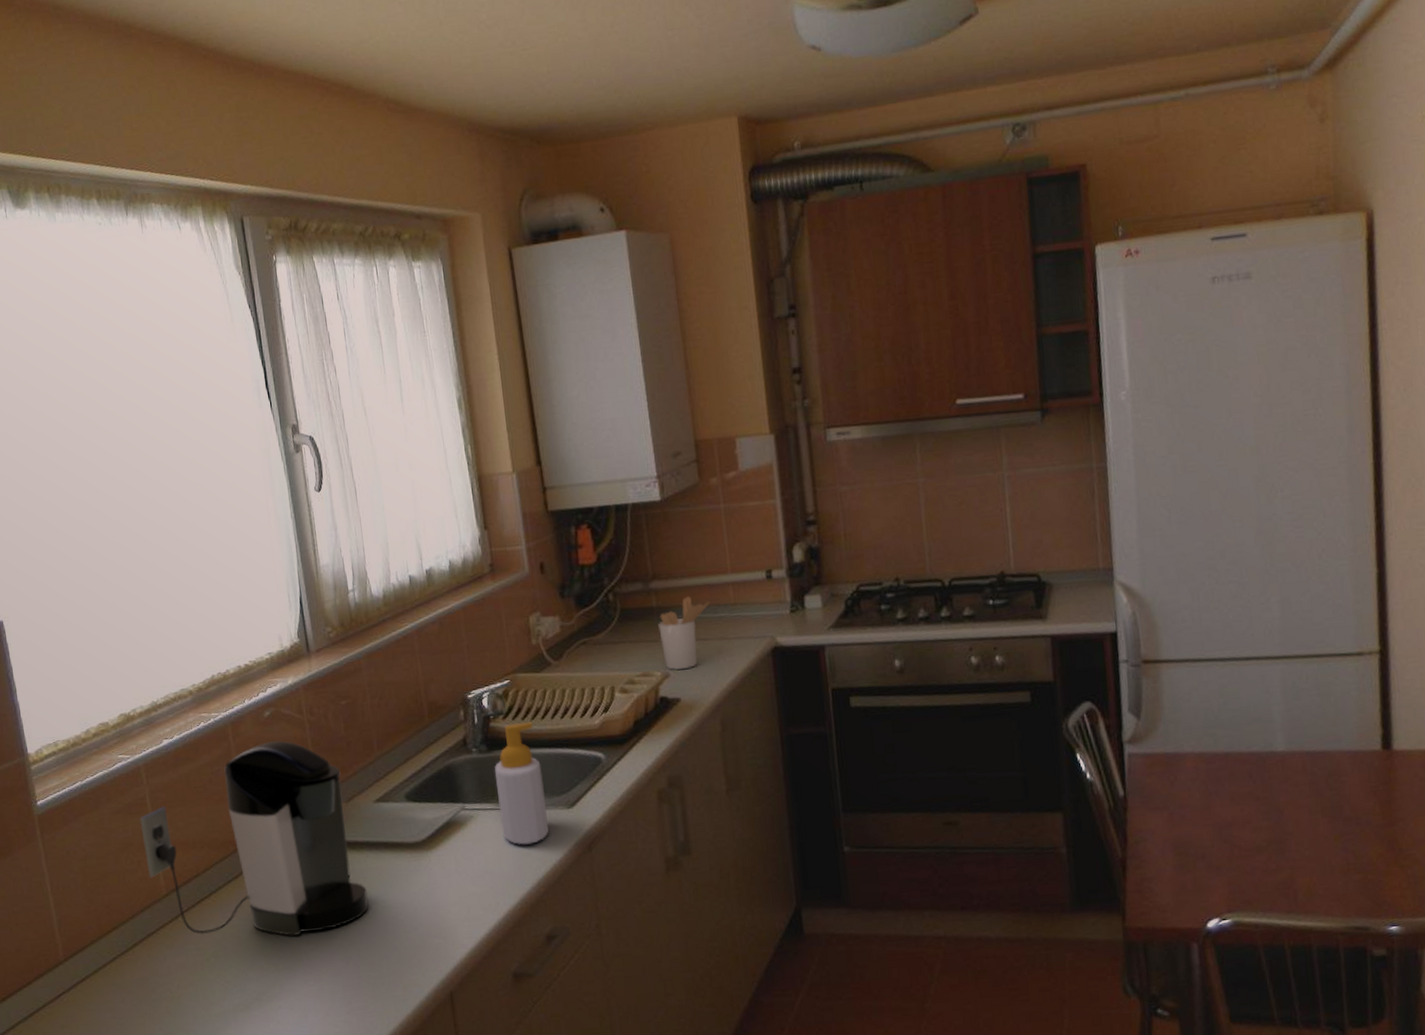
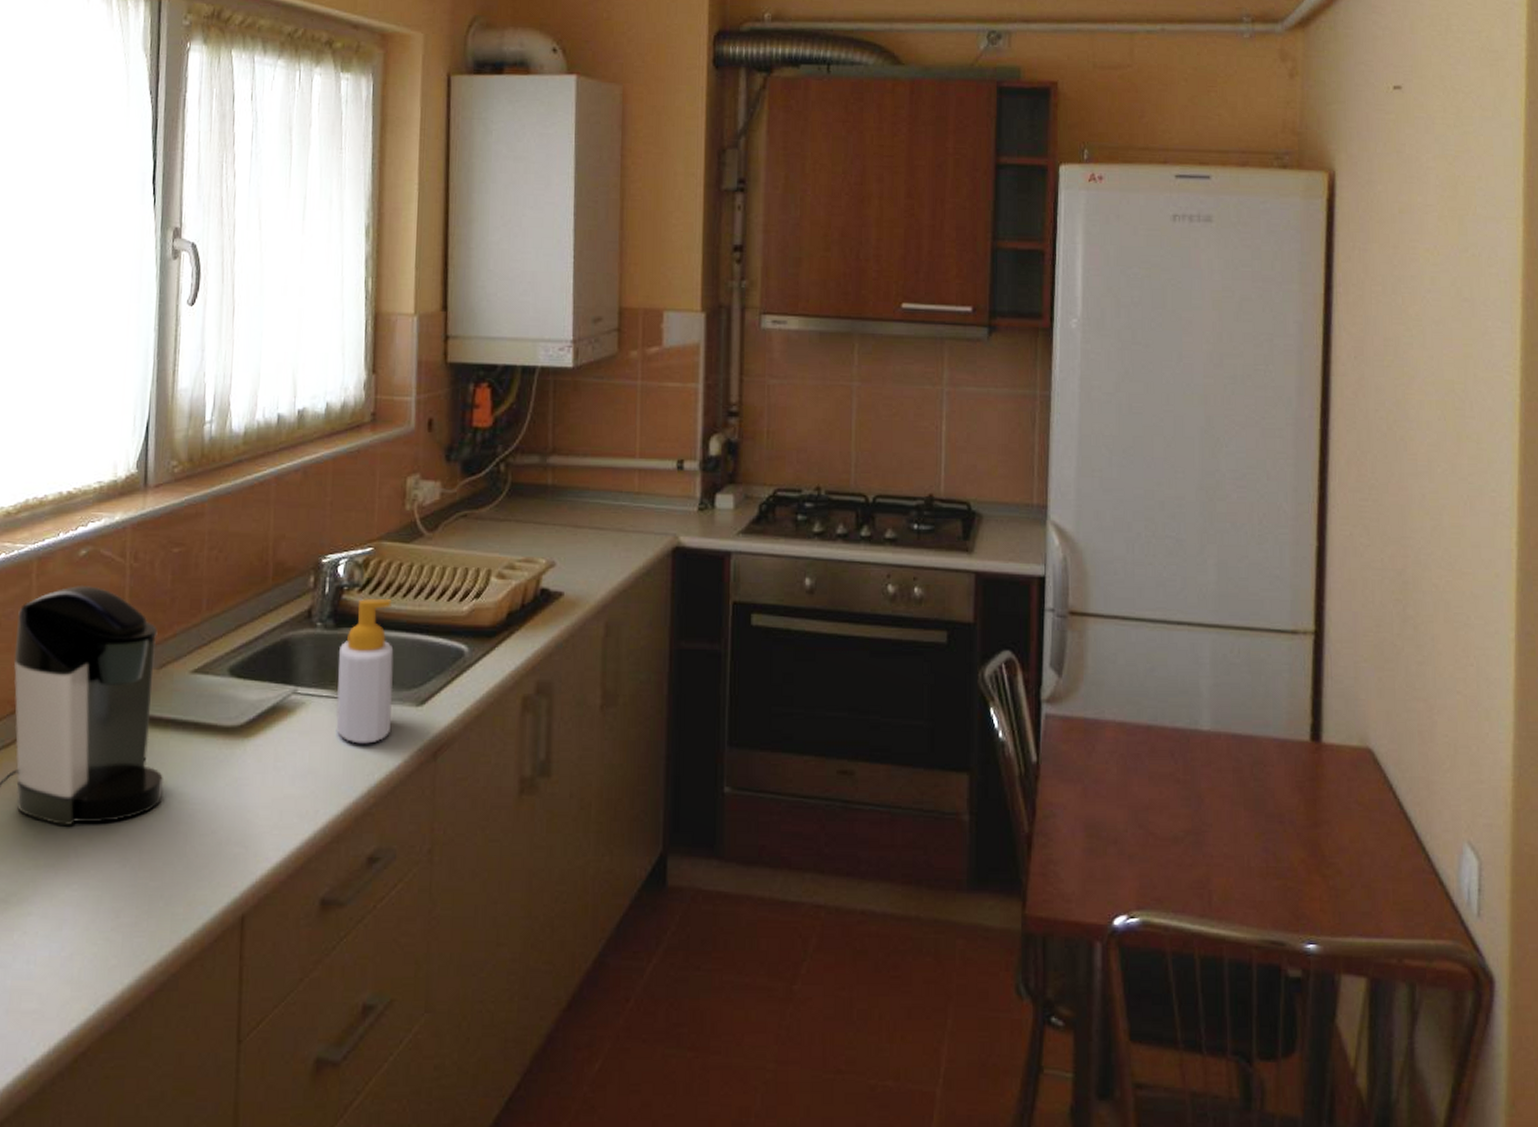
utensil holder: present [658,597,710,671] -> none [550,478,612,560]

